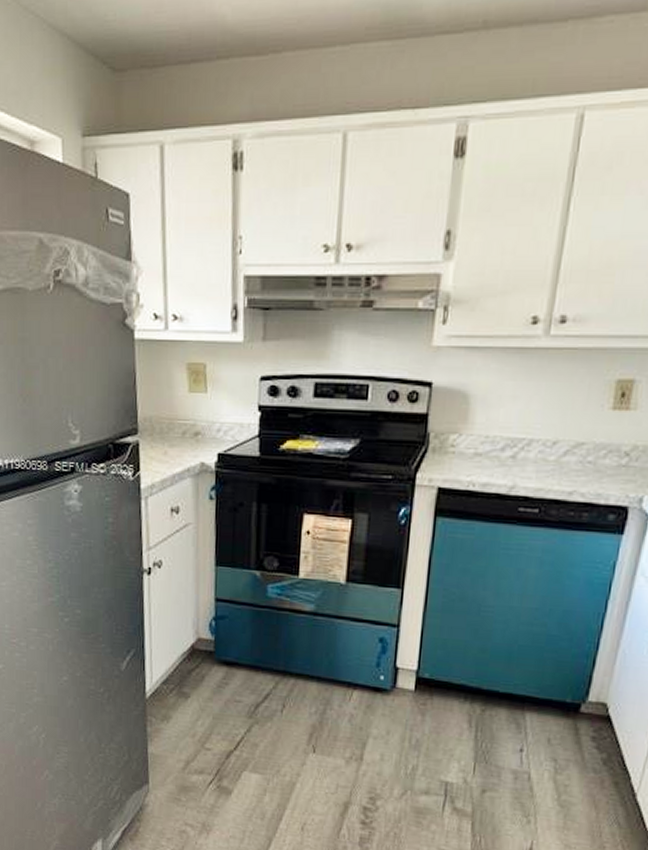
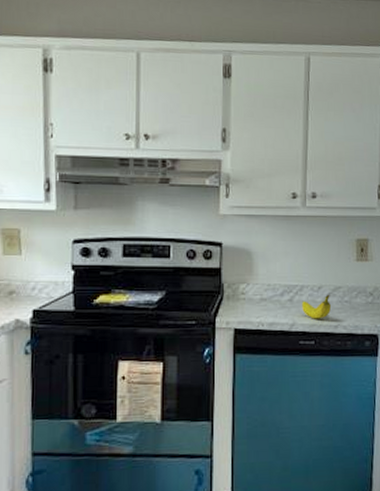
fruit: none [527,451,568,483] -> present [302,294,332,319]

